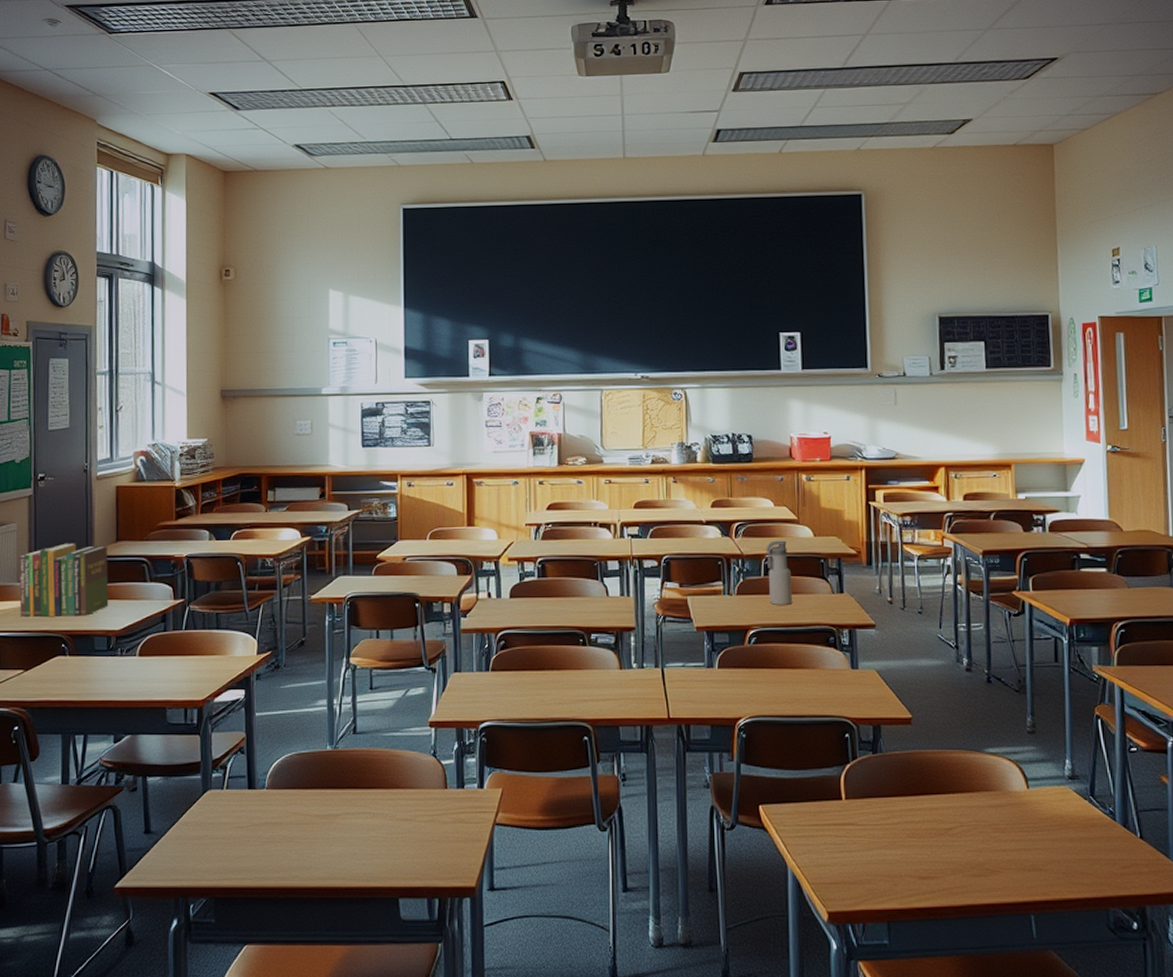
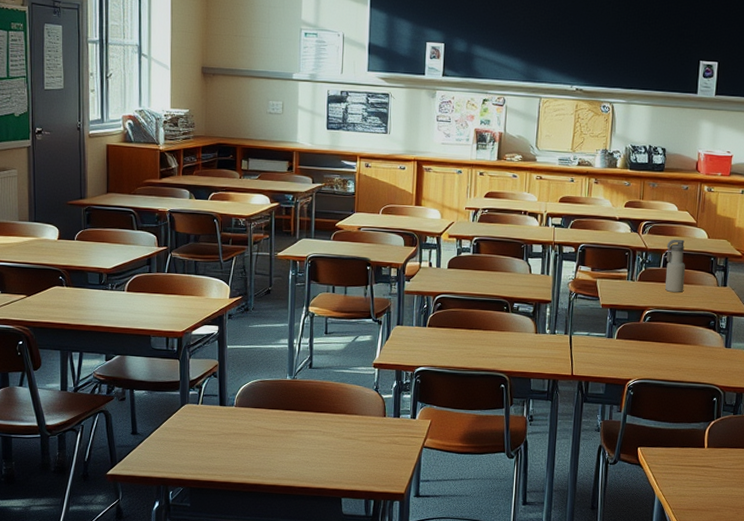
books: present [19,543,109,617] -> none [20,190,101,254]

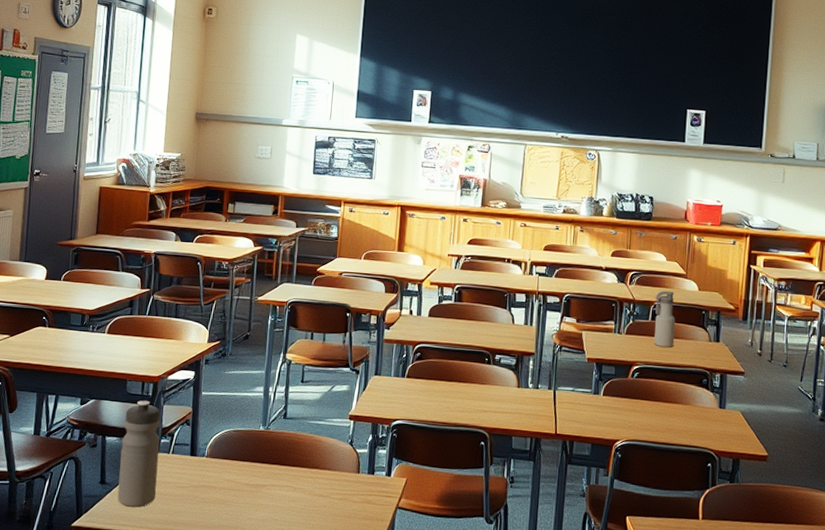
water bottle: none [150,354,189,455] -> present [117,400,160,507]

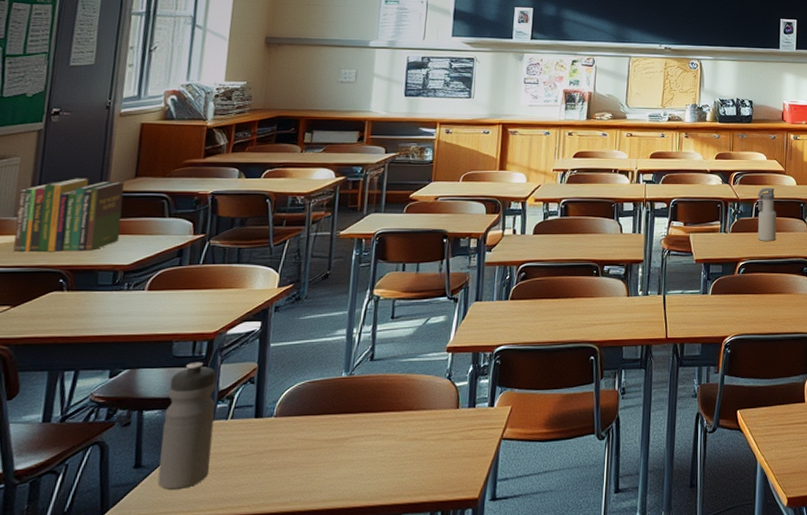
books: none [10,231,88,295] -> present [13,178,124,252]

